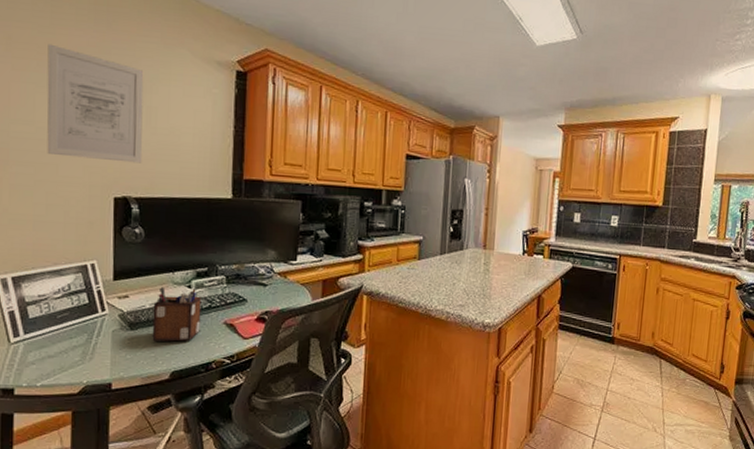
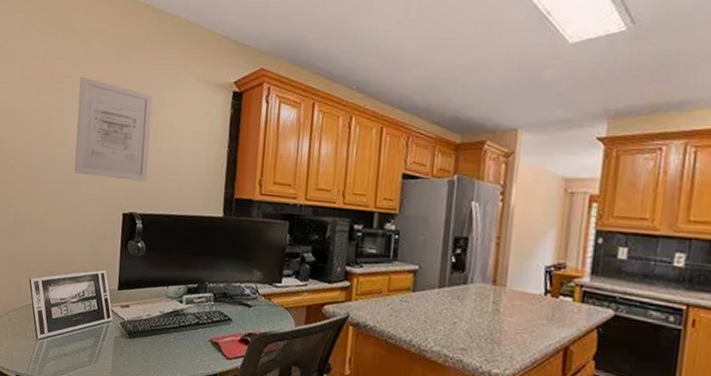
desk organizer: present [152,287,202,342] -> none [146,300,191,355]

